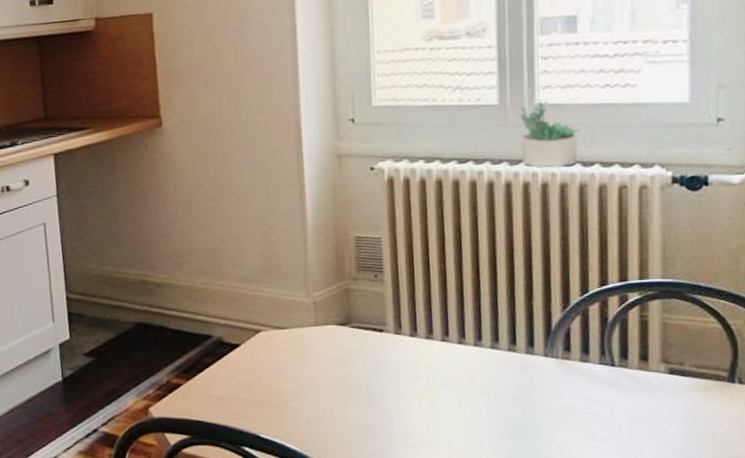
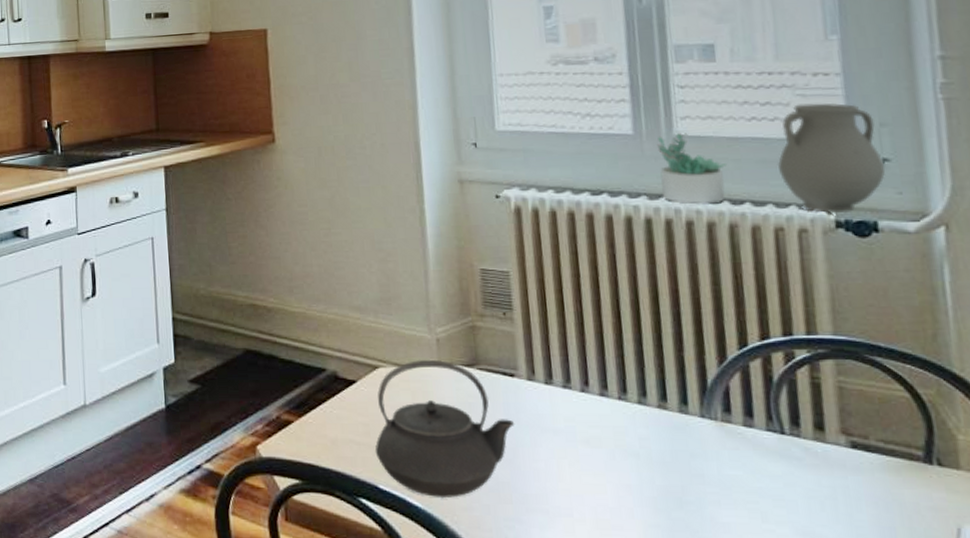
teapot: none [257,320,383,442] -> present [375,359,515,499]
vase: none [625,68,719,170] -> present [777,103,886,214]

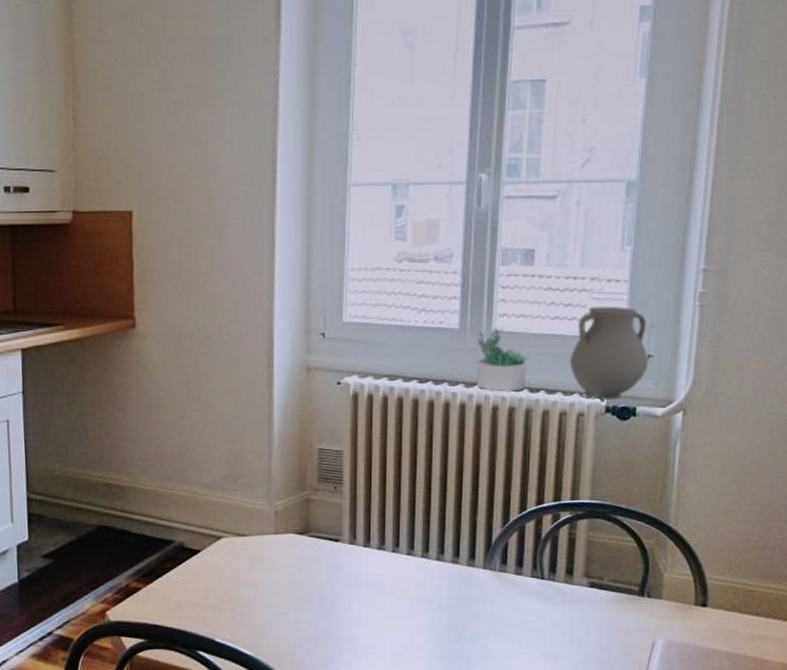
teapot: present [375,359,515,499] -> none [214,529,336,647]

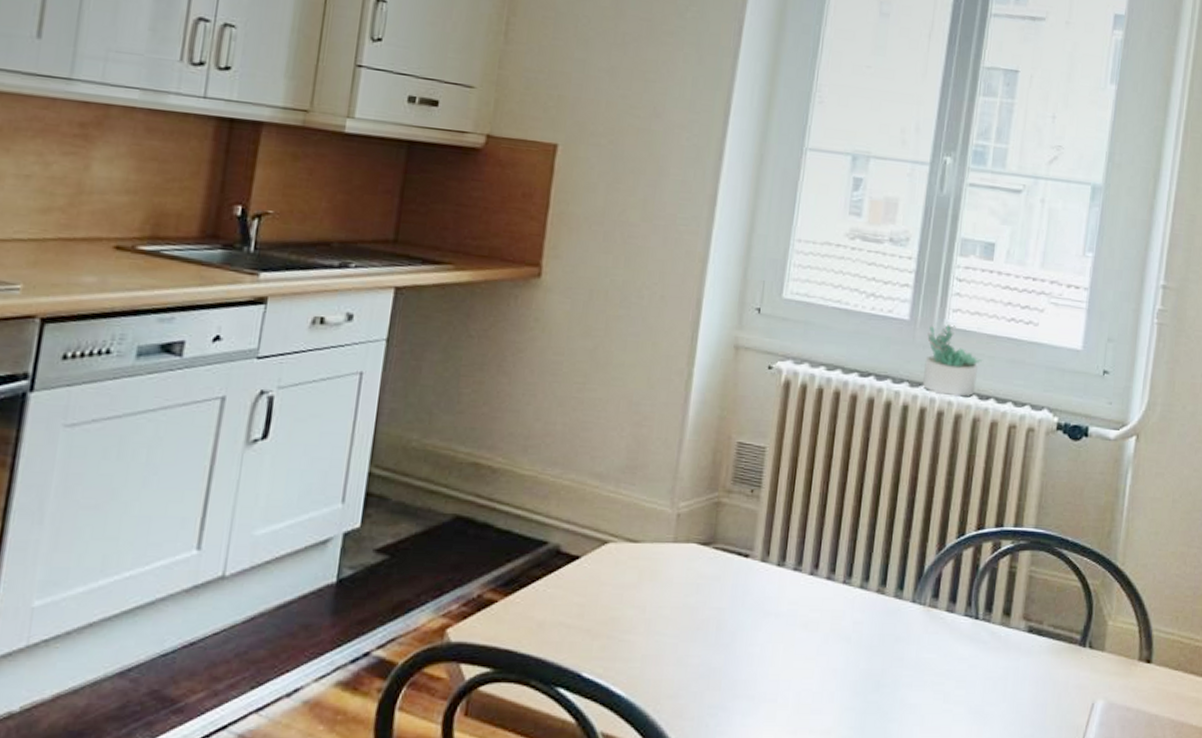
vase: present [569,306,649,401] -> none [1023,311,1104,418]

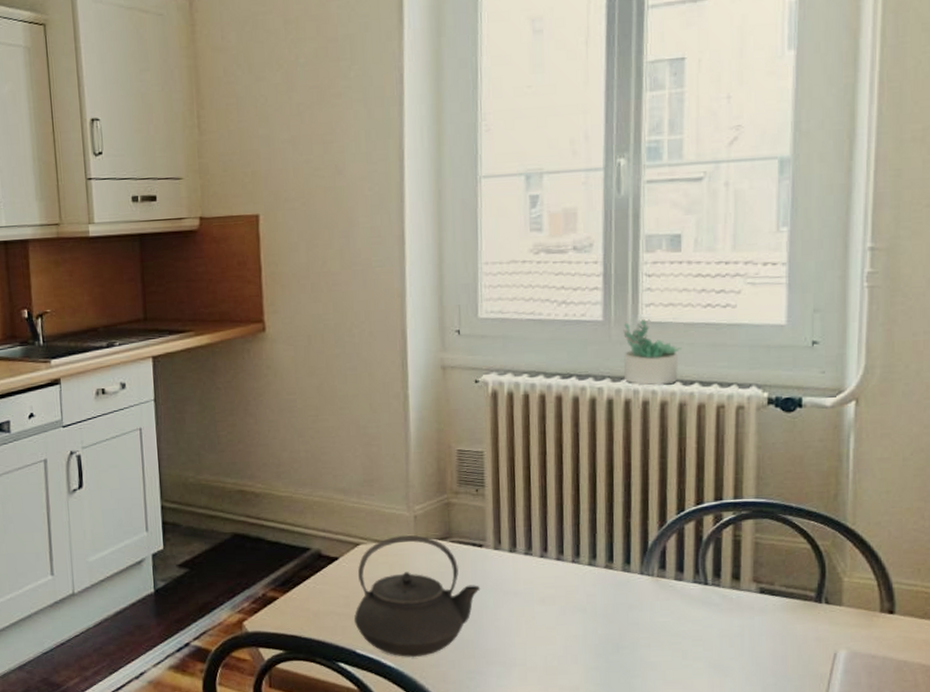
teapot: none [585,535,740,686] -> present [353,534,481,658]

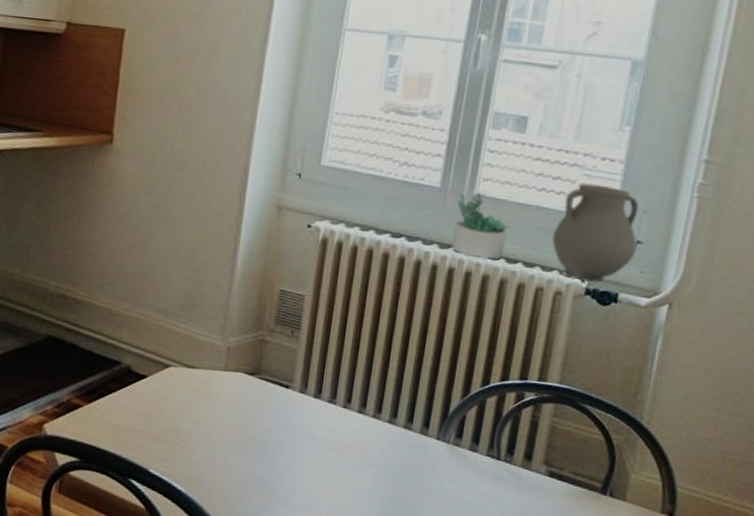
teapot: present [353,534,481,658] -> none [152,364,281,486]
vase: none [724,290,814,392] -> present [552,183,639,284]

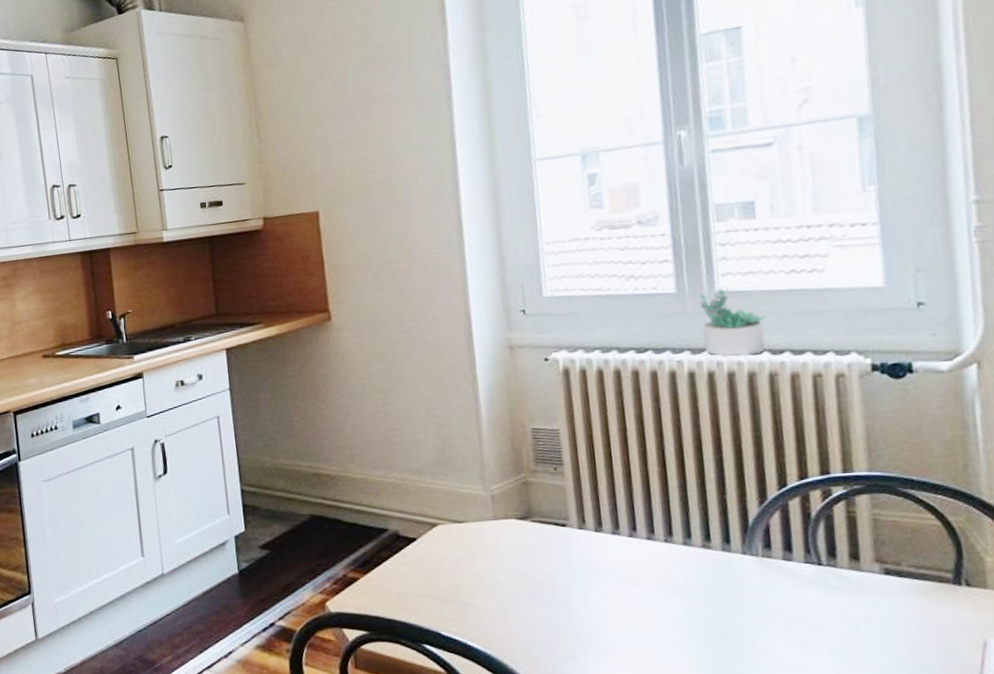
vase: present [552,183,639,284] -> none [815,251,921,358]

